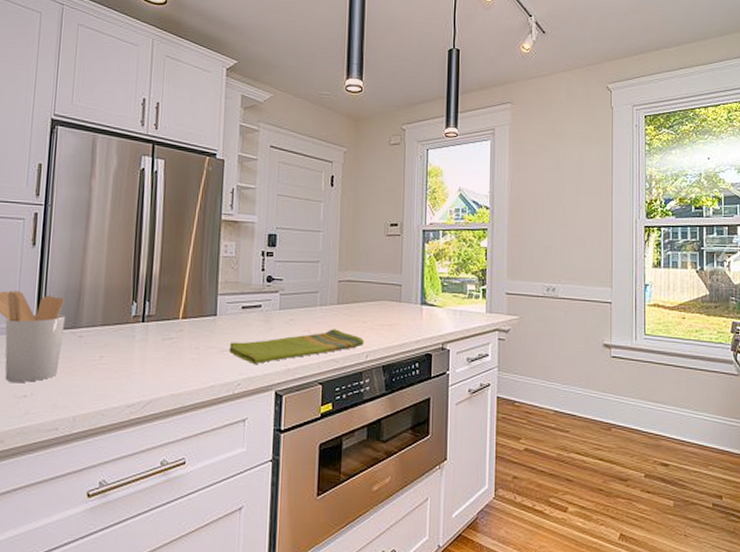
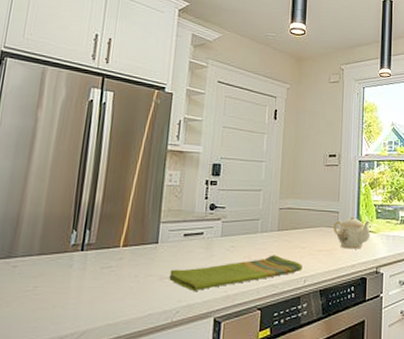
teapot: none [395,290,436,324] -> present [333,216,371,249]

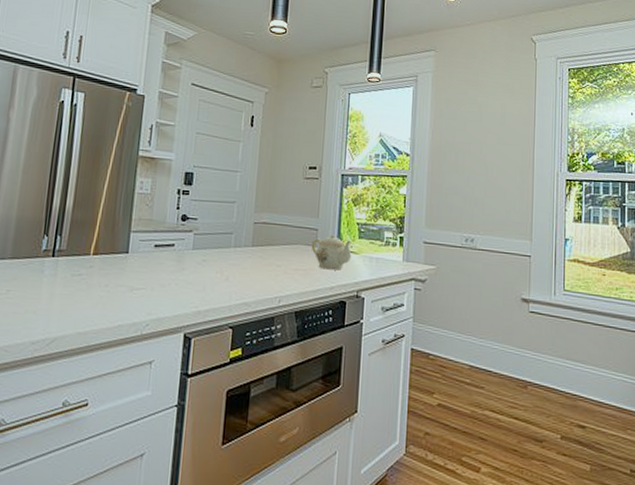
dish towel: present [169,255,302,291] -> none [139,271,277,304]

